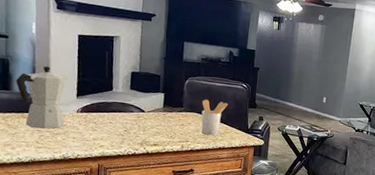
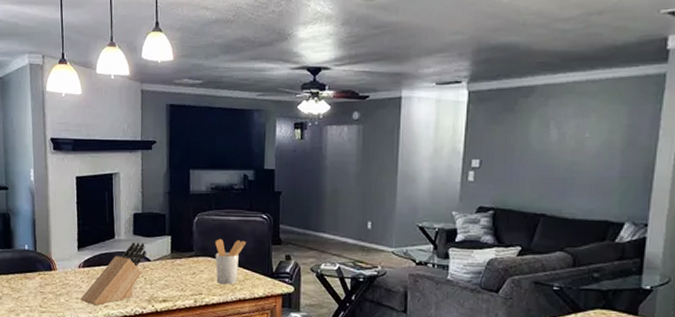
moka pot: present [16,66,68,129] -> none [17,217,68,290]
knife block: none [77,95,141,145] -> present [81,241,146,306]

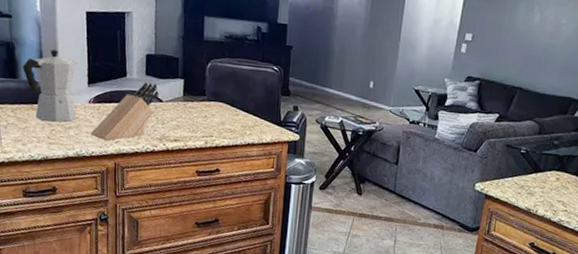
moka pot: none [17,217,68,290] -> present [23,50,77,122]
utensil holder: present [215,238,247,285] -> none [226,85,258,130]

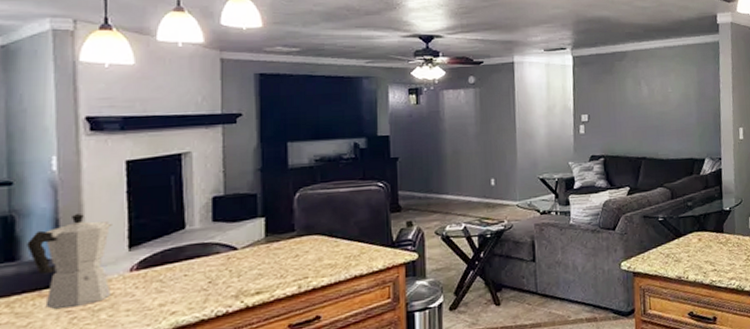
knife block: present [91,81,159,141] -> none [133,229,231,315]

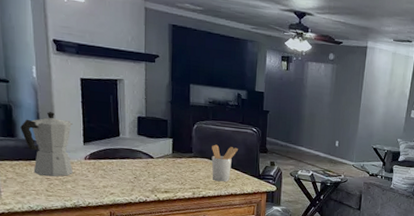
utensil holder: none [323,212,361,264] -> present [211,144,239,182]

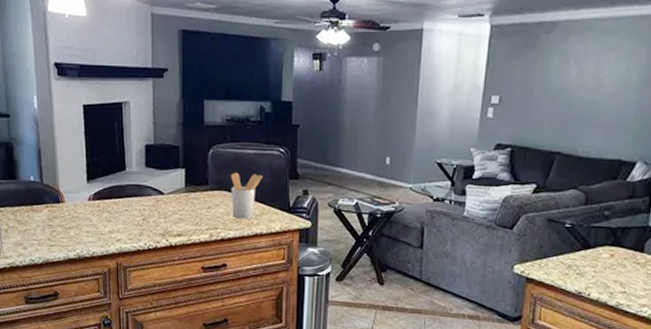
moka pot: present [20,112,73,177] -> none [22,147,76,223]

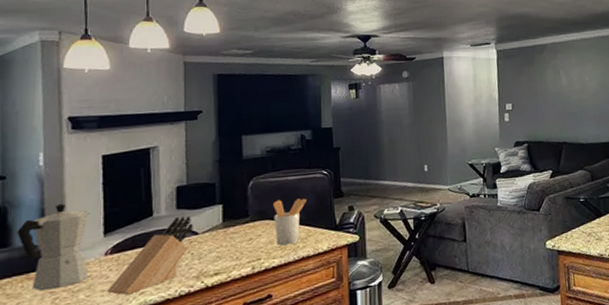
moka pot: none [22,147,76,223] -> present [17,204,90,291]
knife block: none [91,174,159,240] -> present [107,216,193,295]

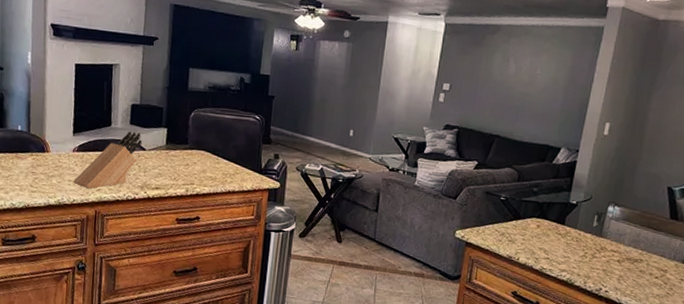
moka pot: present [17,204,90,291] -> none [10,100,64,171]
utensil holder: present [273,198,308,246] -> none [208,134,239,178]

